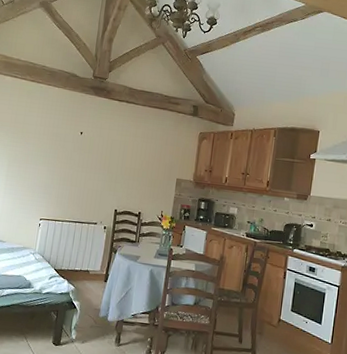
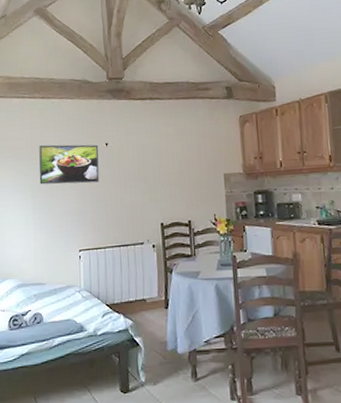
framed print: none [16,122,74,165] -> present [39,144,100,185]

